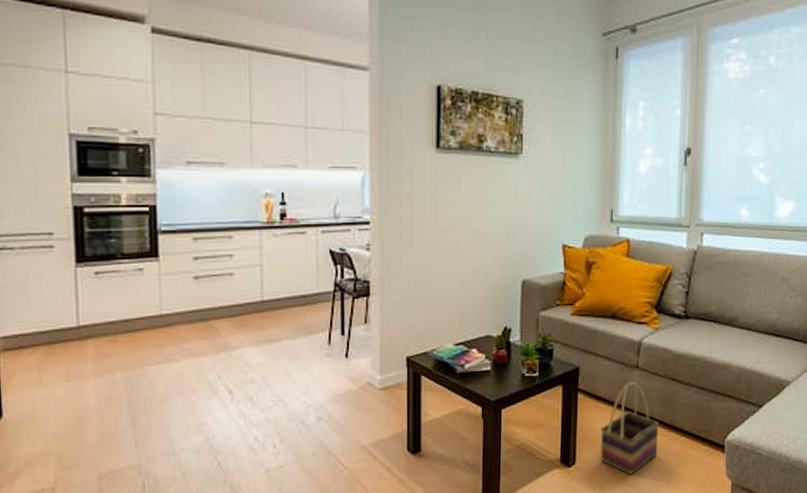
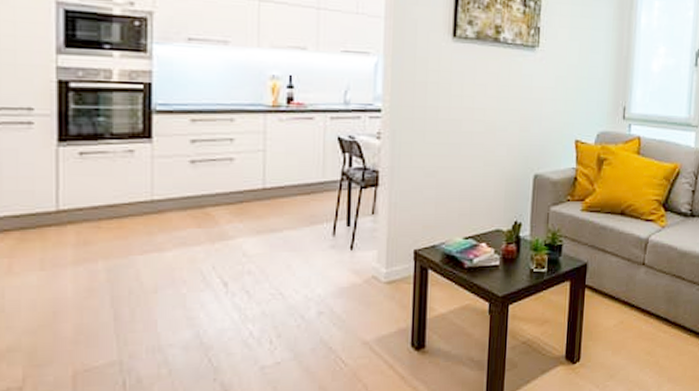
basket: present [600,382,659,475] -> none [605,278,663,371]

